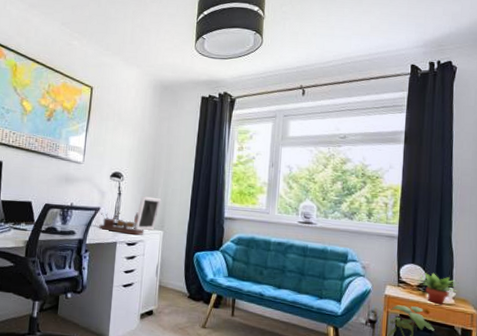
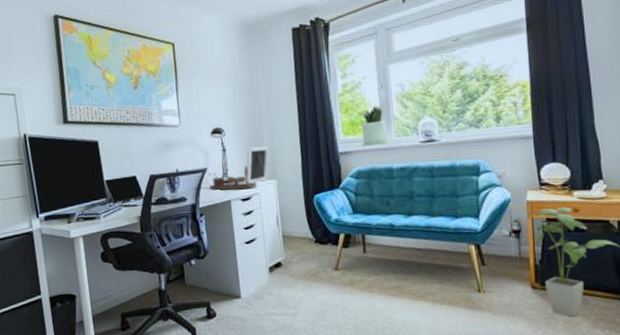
planter: none [246,181,272,218] -> present [361,105,390,146]
succulent plant: present [416,272,459,305] -> none [560,167,609,201]

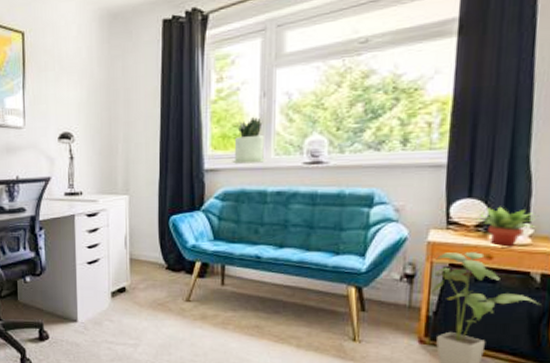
desk organizer: present [208,165,257,191] -> none [51,177,106,205]
picture frame: present [245,146,269,184] -> none [94,156,123,198]
succulent plant: none [560,167,609,201] -> present [474,206,539,247]

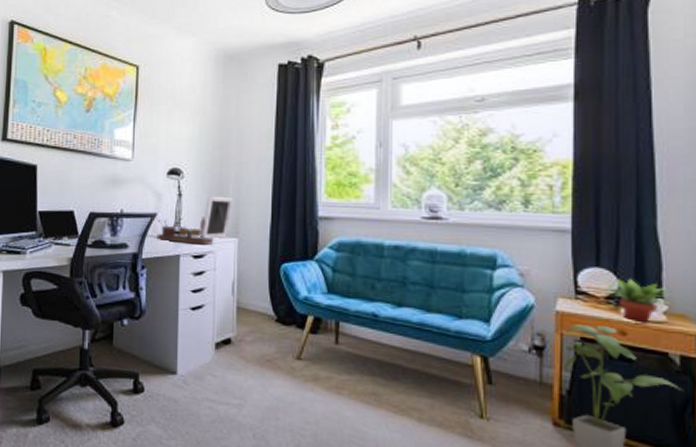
desk organizer: none [51,177,106,205] -> present [157,216,214,246]
picture frame: none [94,156,123,198] -> present [201,196,234,239]
planter: present [232,117,267,164] -> none [347,167,383,214]

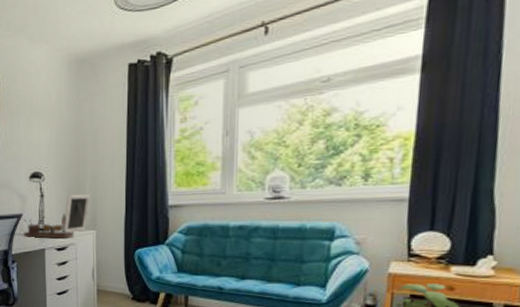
succulent plant: present [604,278,672,324] -> none [436,239,503,279]

